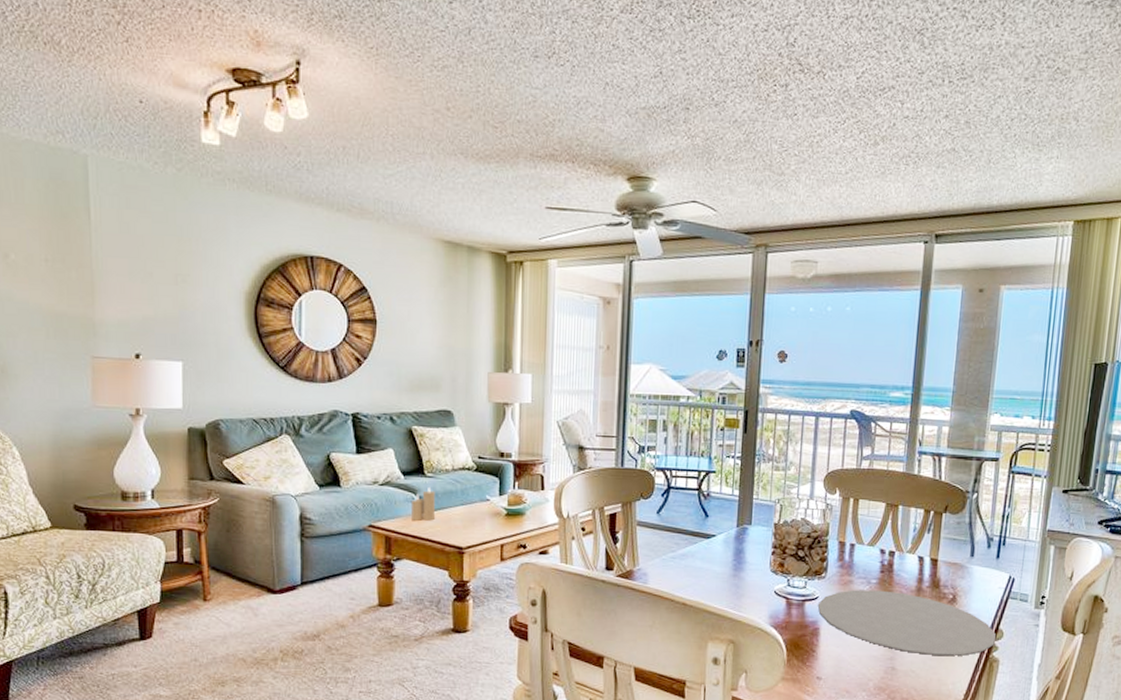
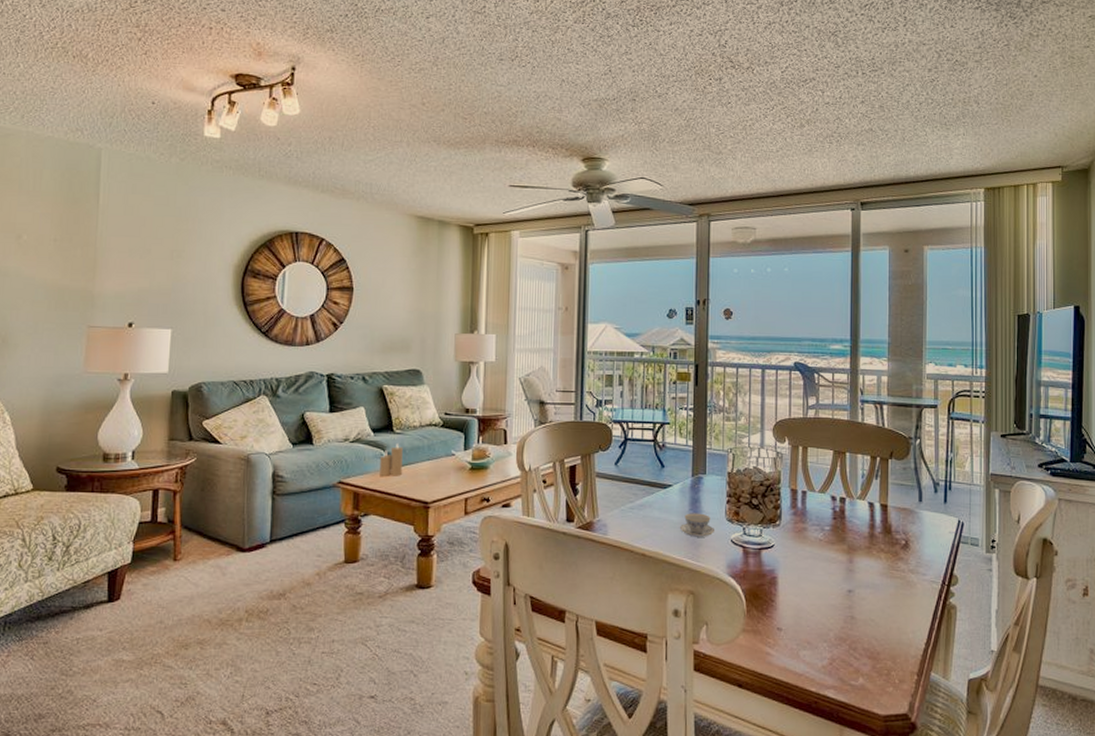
teacup: none [723,563,759,588] -> present [680,513,715,537]
placemat: present [818,590,996,656] -> none [775,537,950,603]

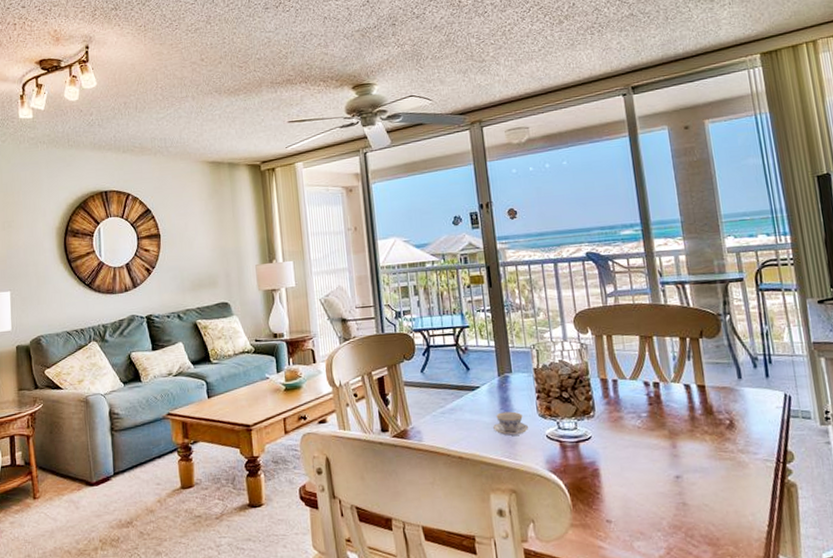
candle: present [378,444,403,477] -> none [201,373,223,406]

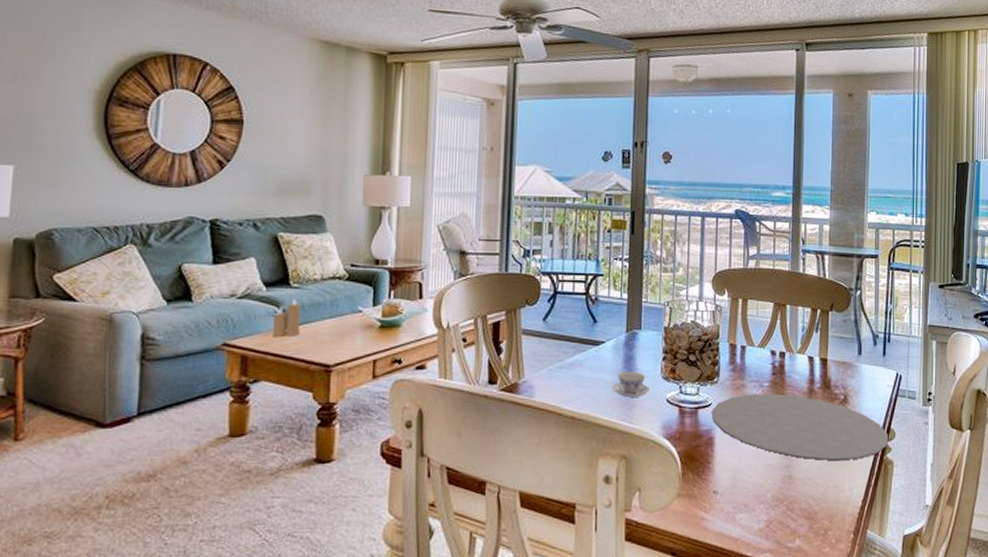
candle: none [201,373,223,406] -> present [271,299,301,338]
placemat: none [593,423,787,486] -> present [712,394,888,460]

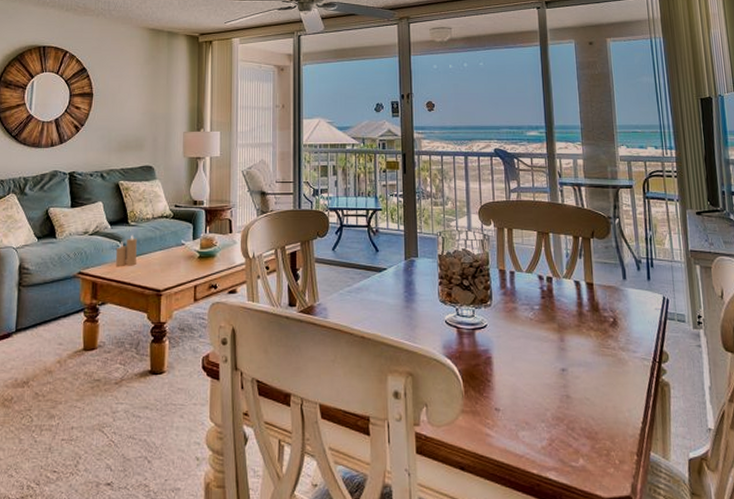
teacup: present [613,371,650,397] -> none [396,295,430,319]
placemat: present [712,394,888,460] -> none [488,316,662,381]

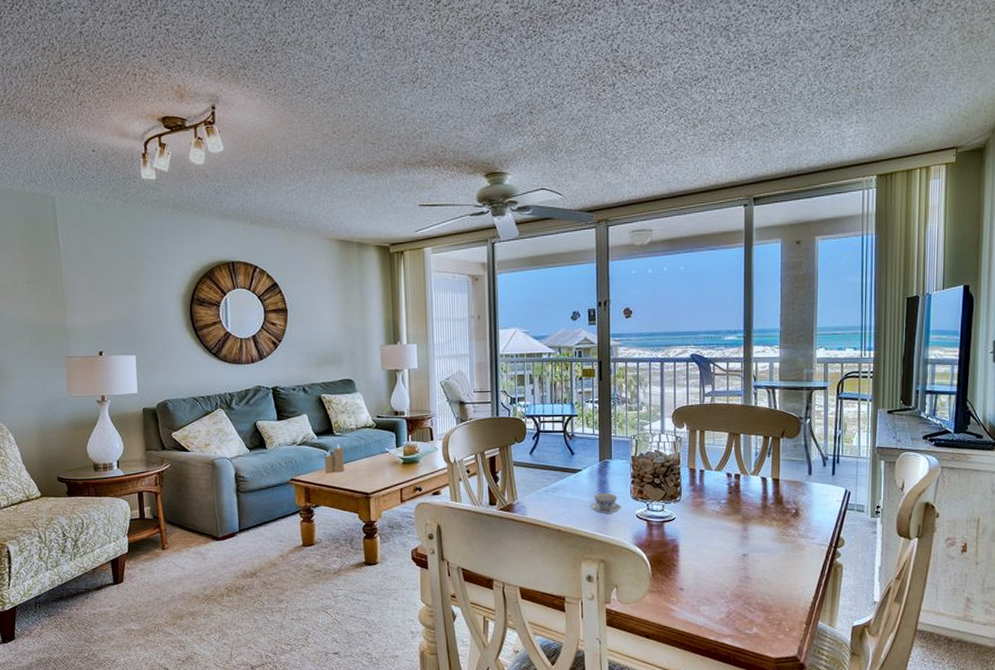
teacup: none [396,295,430,319] -> present [590,493,622,514]

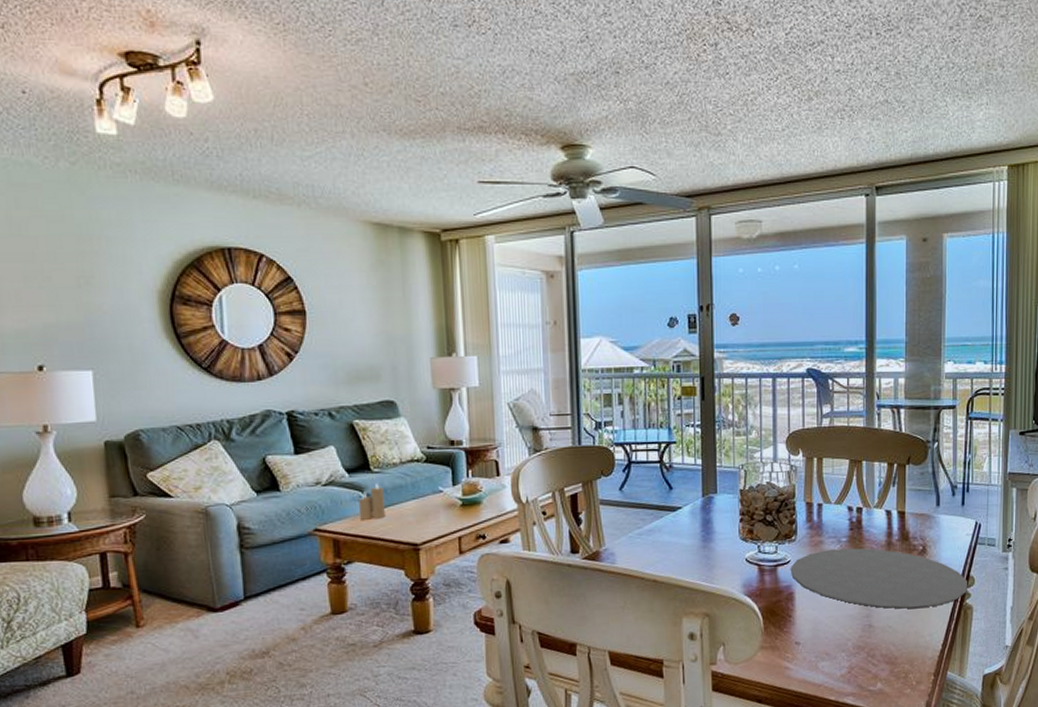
teacup: present [590,493,622,514] -> none [692,534,729,559]
placemat: none [676,509,837,564] -> present [791,548,967,609]

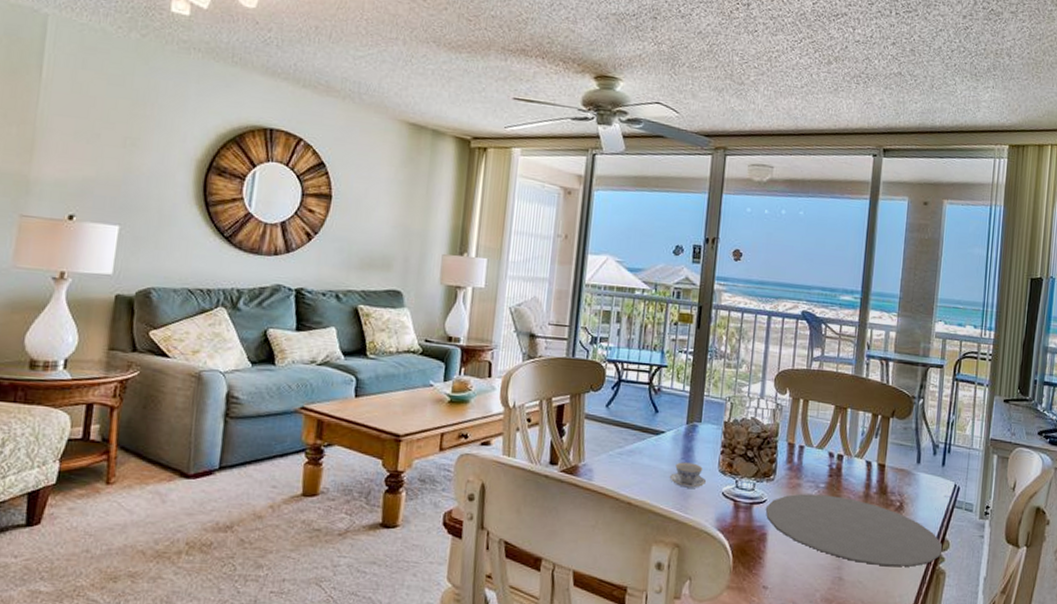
candle: present [357,484,385,521] -> none [347,370,376,406]
teacup: none [692,534,729,559] -> present [670,462,707,488]

